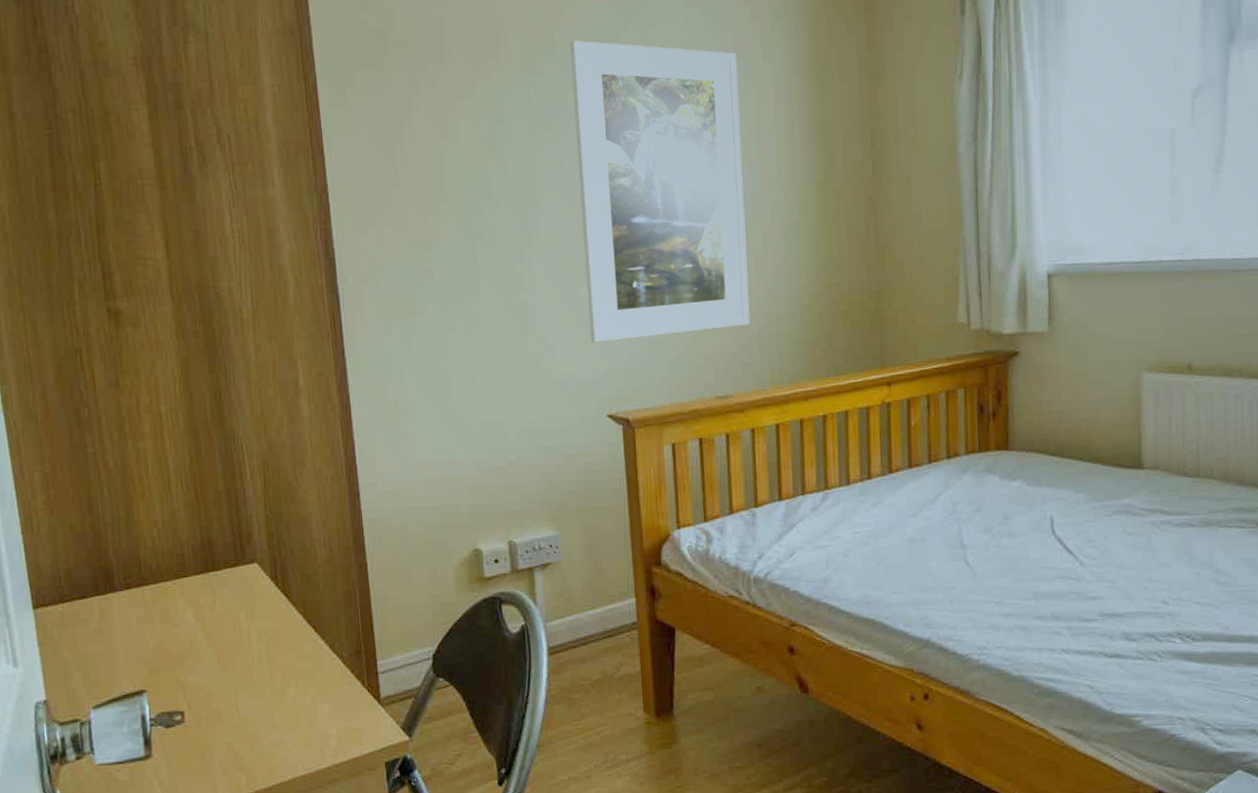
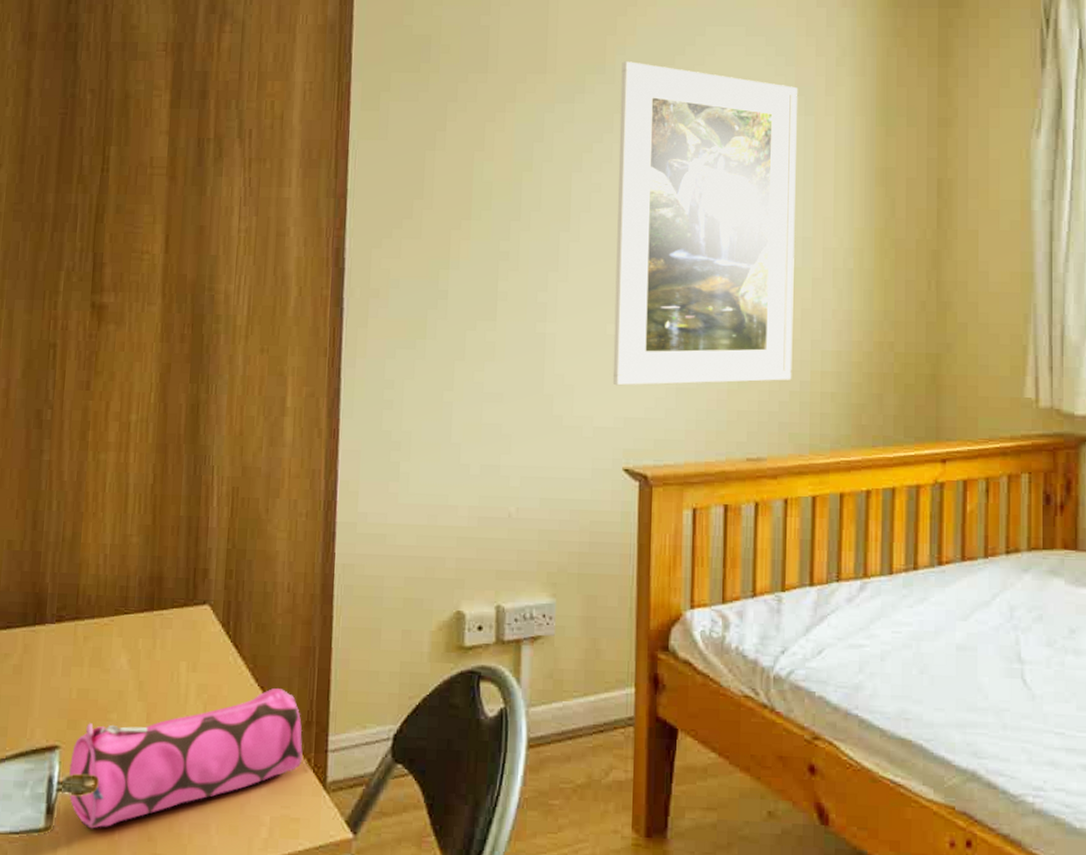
pencil case: none [157,626,357,753] -> present [69,688,303,829]

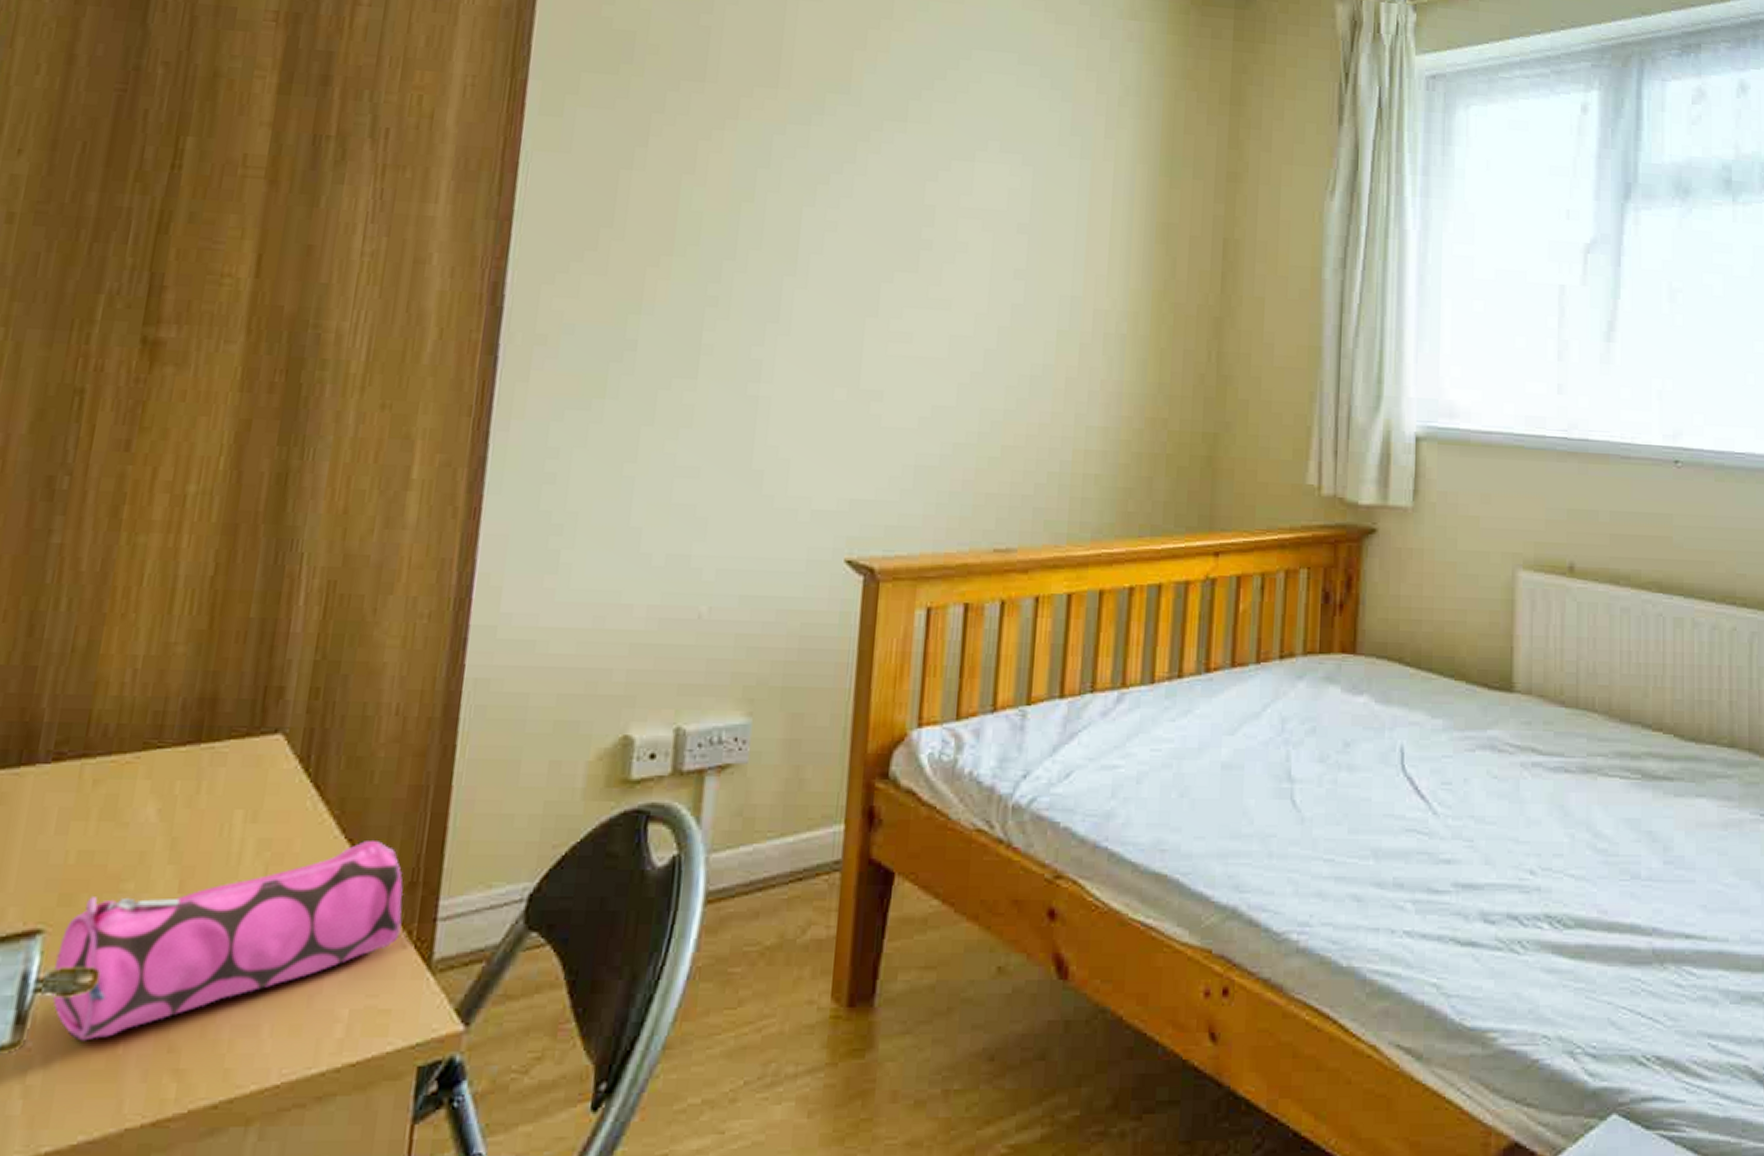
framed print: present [612,61,799,386] -> none [838,81,1075,462]

